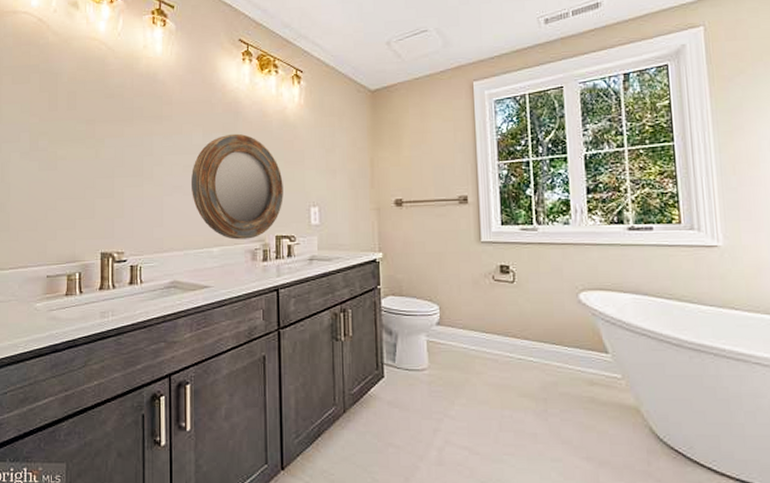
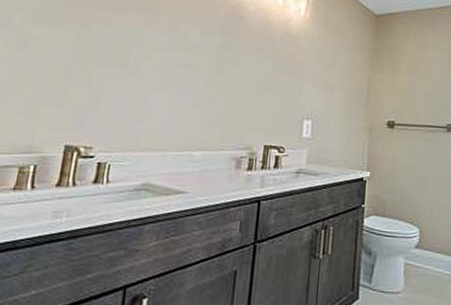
home mirror: present [191,133,283,240] -> none [180,37,279,146]

